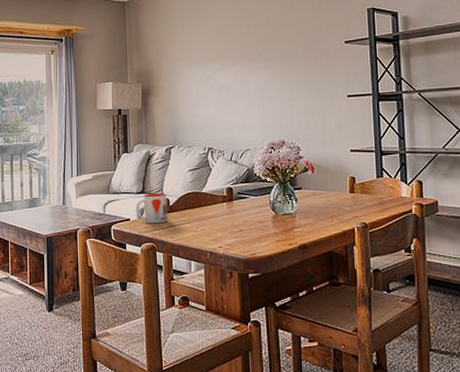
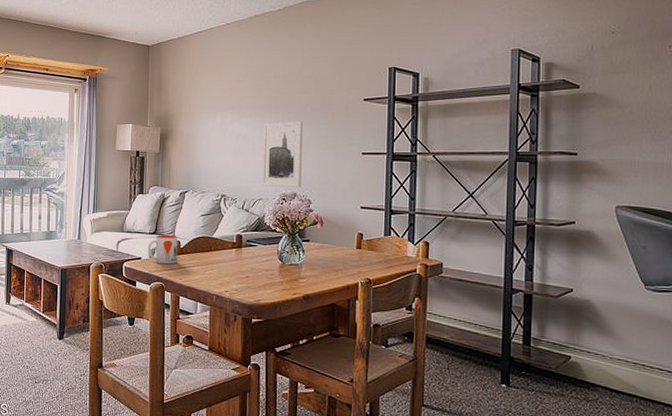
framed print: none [246,67,289,136] -> present [262,120,303,188]

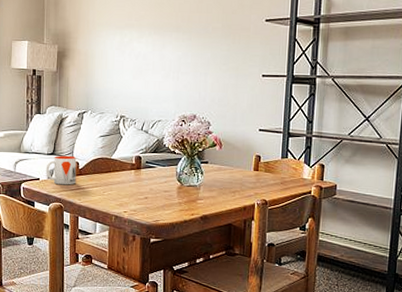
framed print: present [262,120,303,188] -> none [161,41,204,110]

